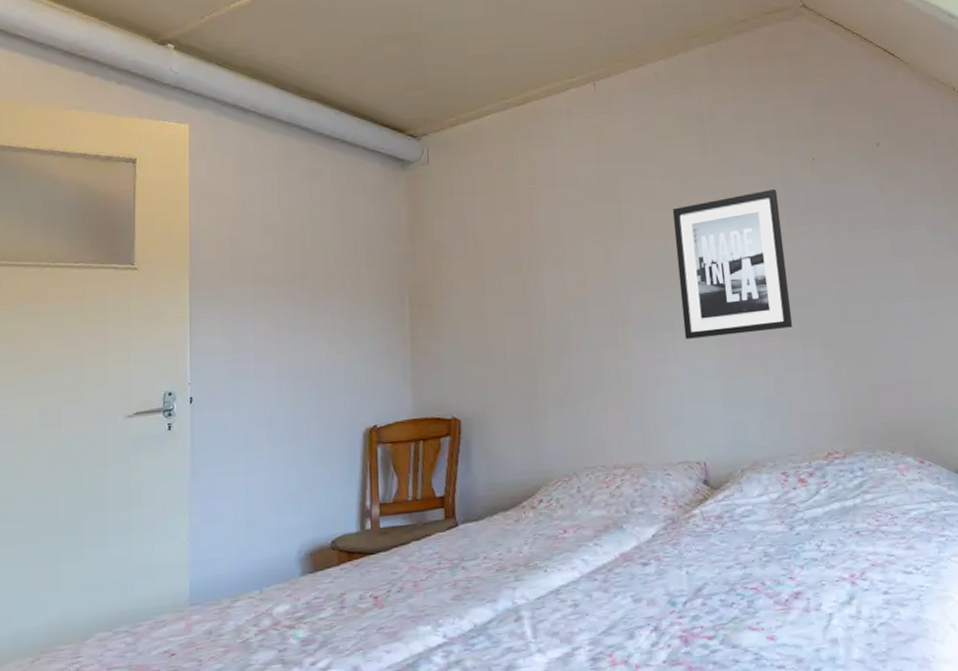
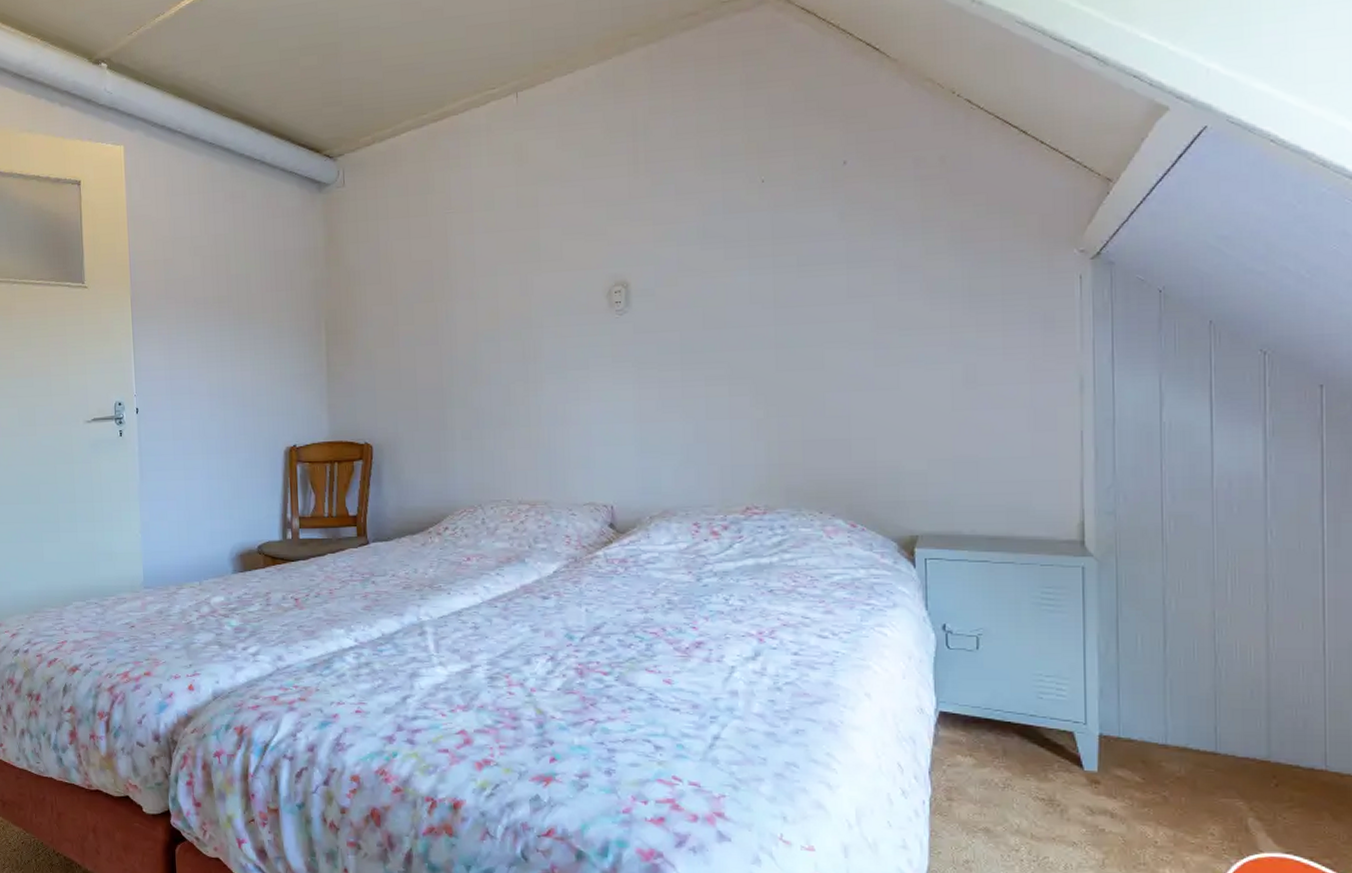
wall art: present [672,188,793,339] -> none [594,216,720,379]

